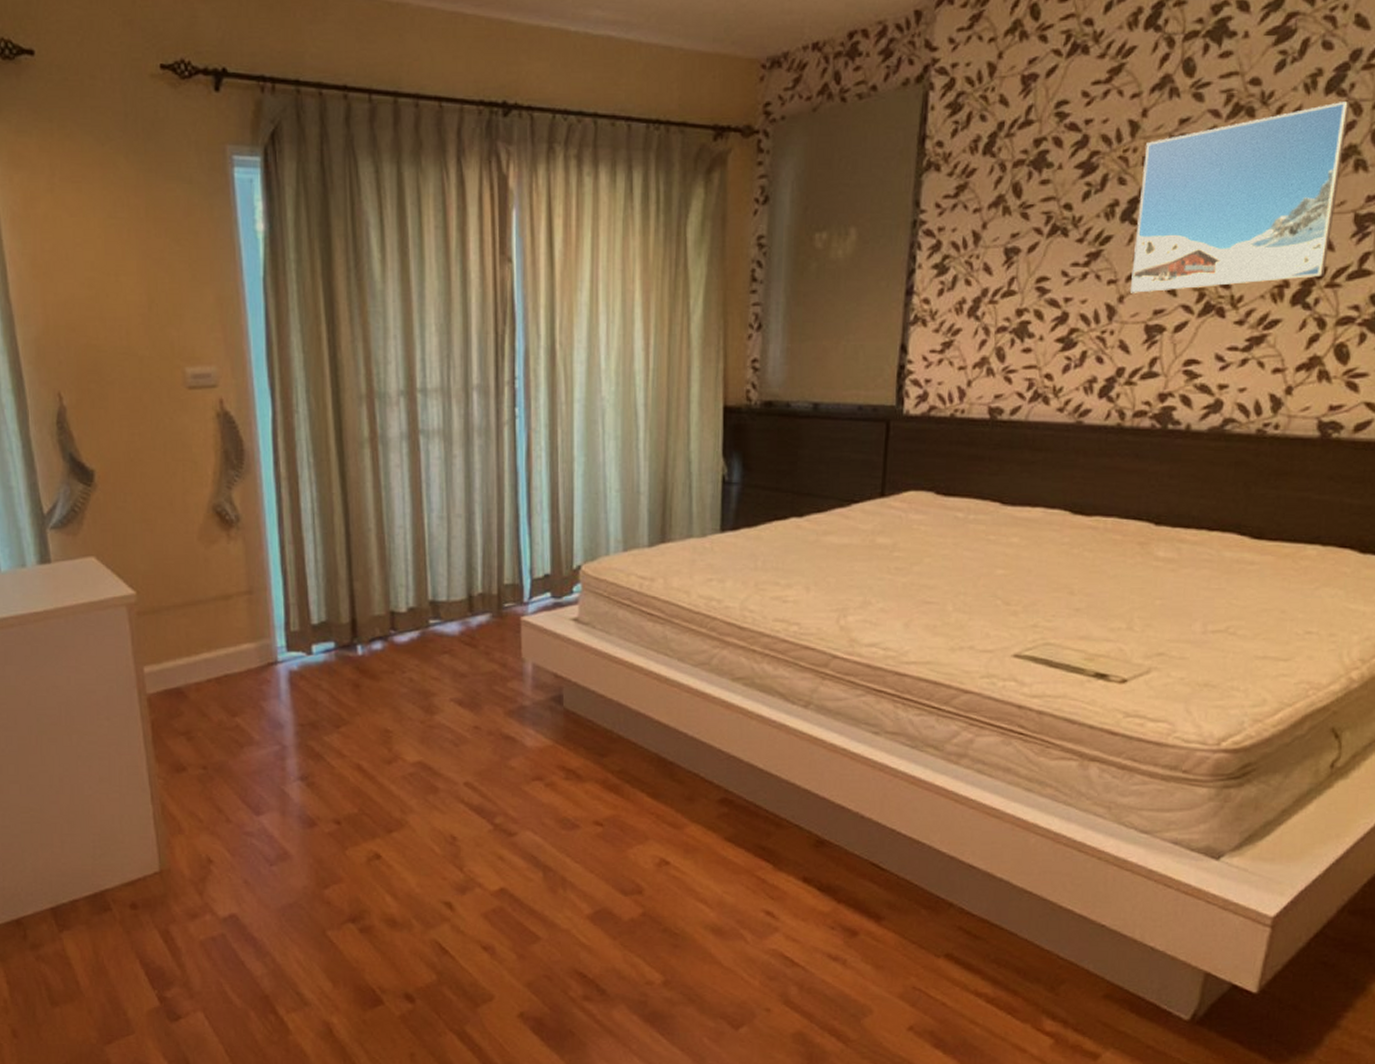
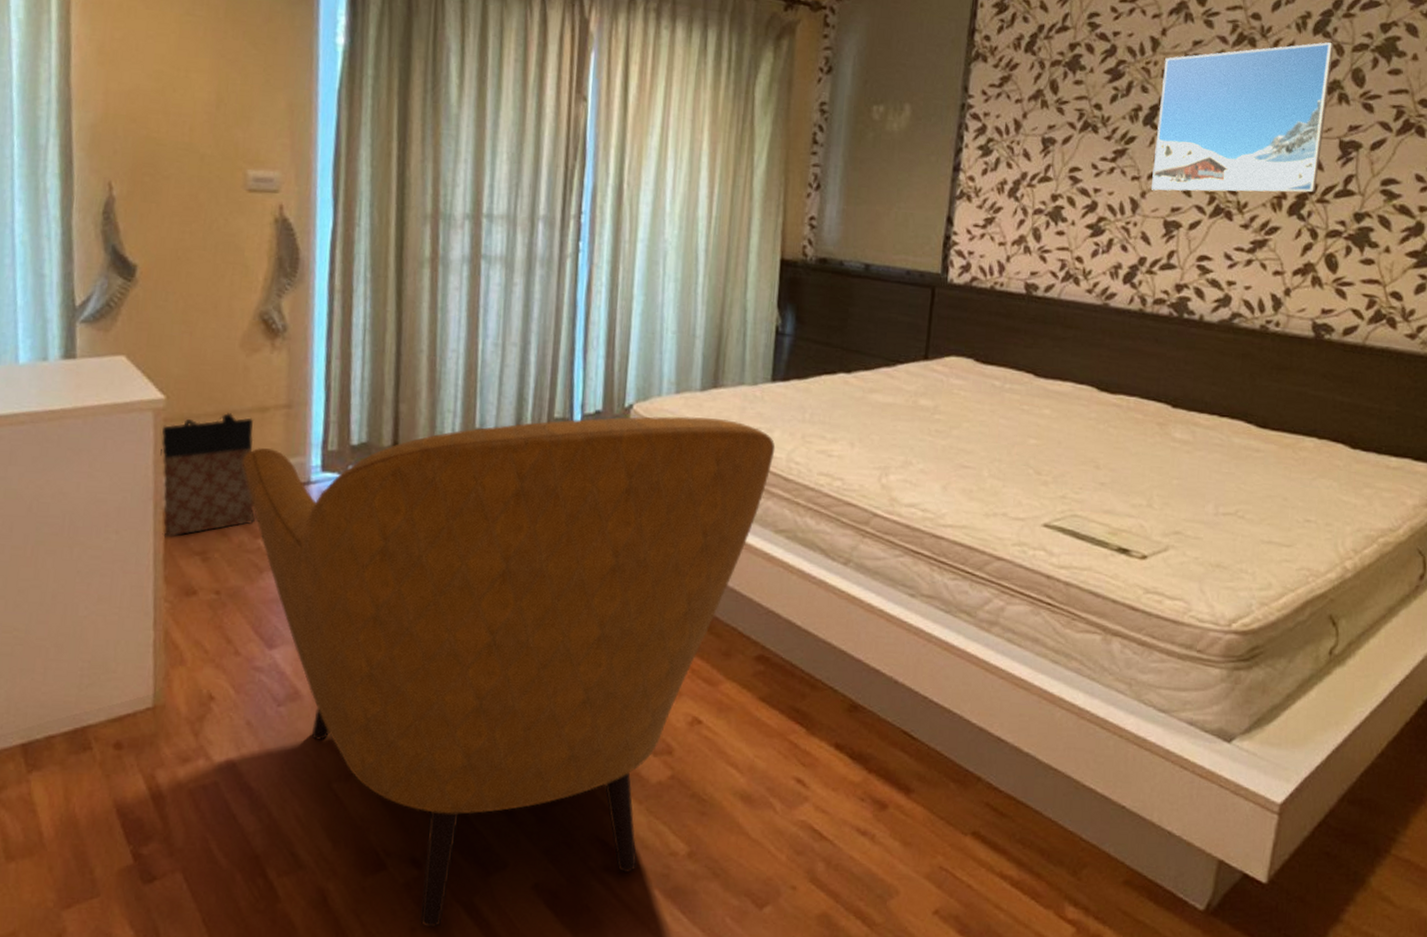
bag: none [137,603,230,721] -> present [160,413,255,538]
armchair: none [213,573,728,1053] -> present [242,416,776,928]

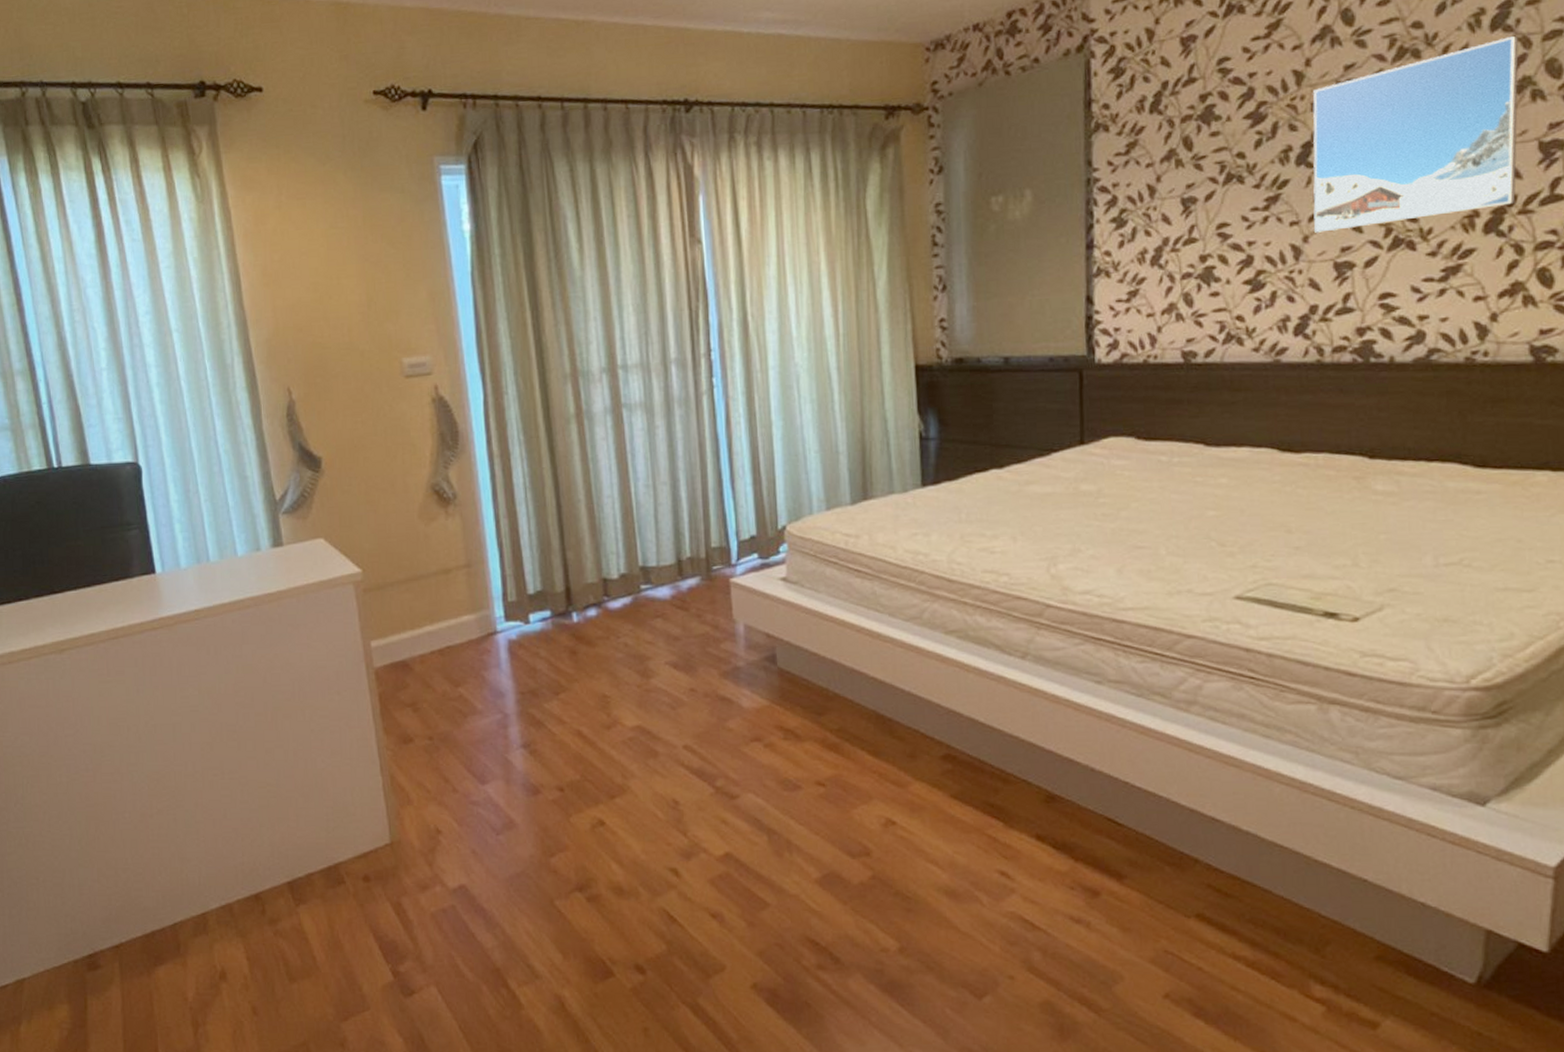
bag: present [160,413,255,538] -> none [364,578,453,694]
armchair: present [242,416,776,928] -> none [435,529,935,1028]

